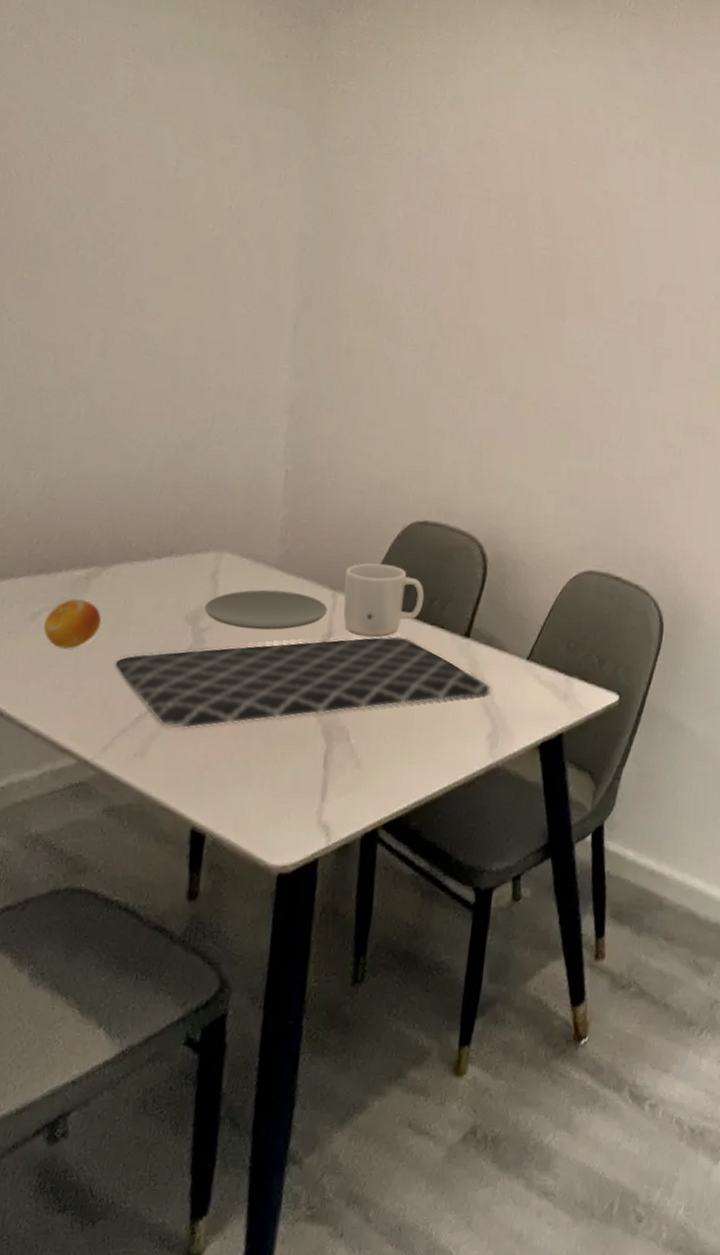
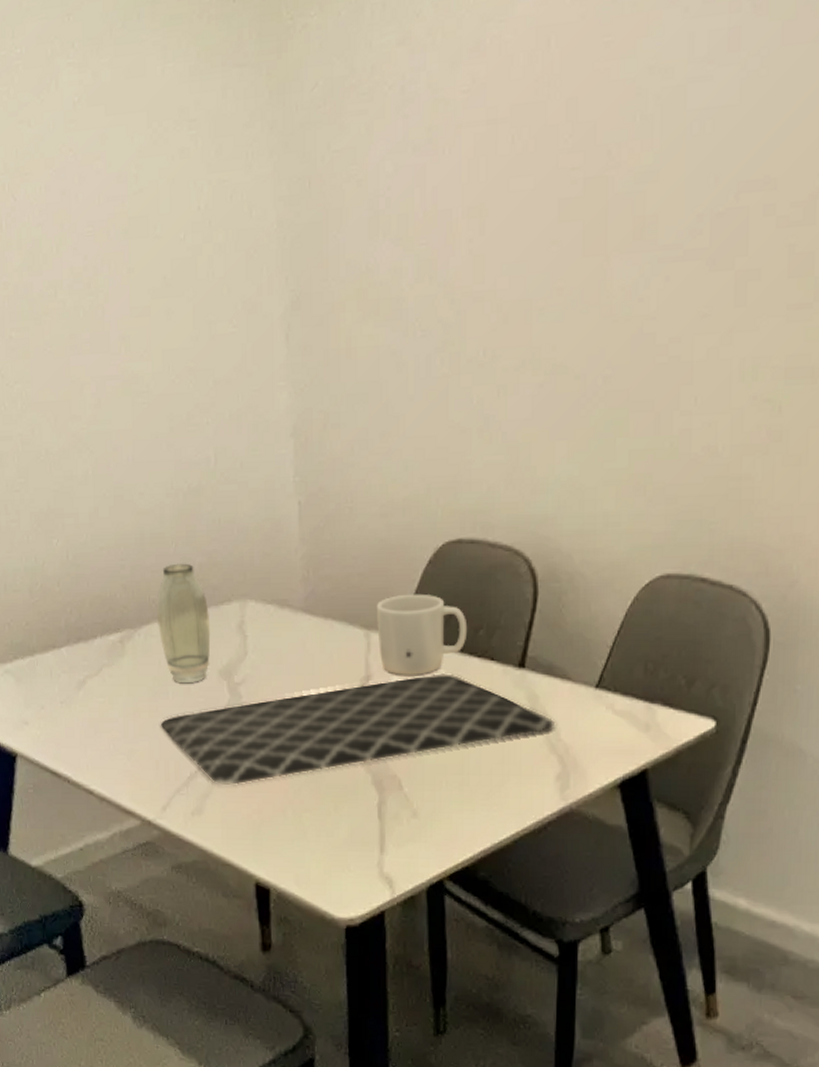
fruit: present [43,599,102,649] -> none [91,664,141,714]
vase: none [129,510,184,625] -> present [157,563,211,682]
plate: present [204,589,328,630] -> none [236,635,362,680]

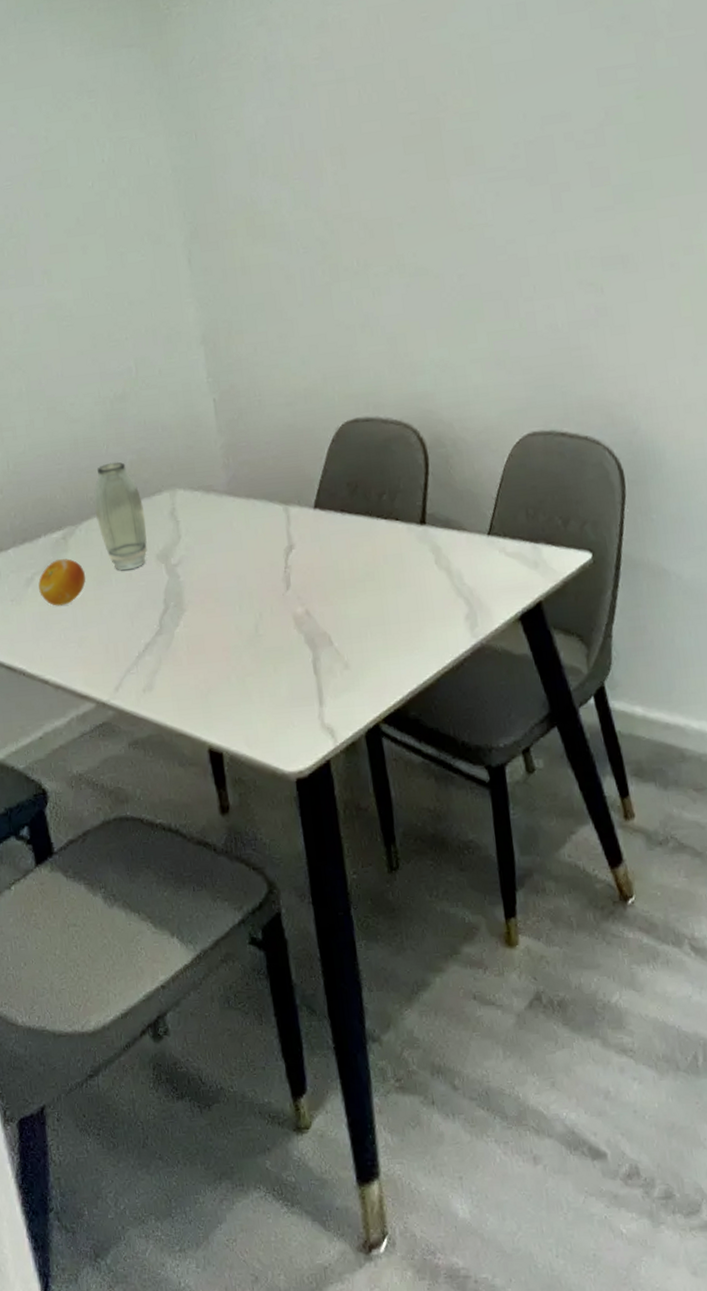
fruit: none [91,664,141,714] -> present [38,558,86,606]
placemat: present [160,672,556,786] -> none [106,535,459,661]
mug: present [376,593,468,678] -> none [290,468,373,543]

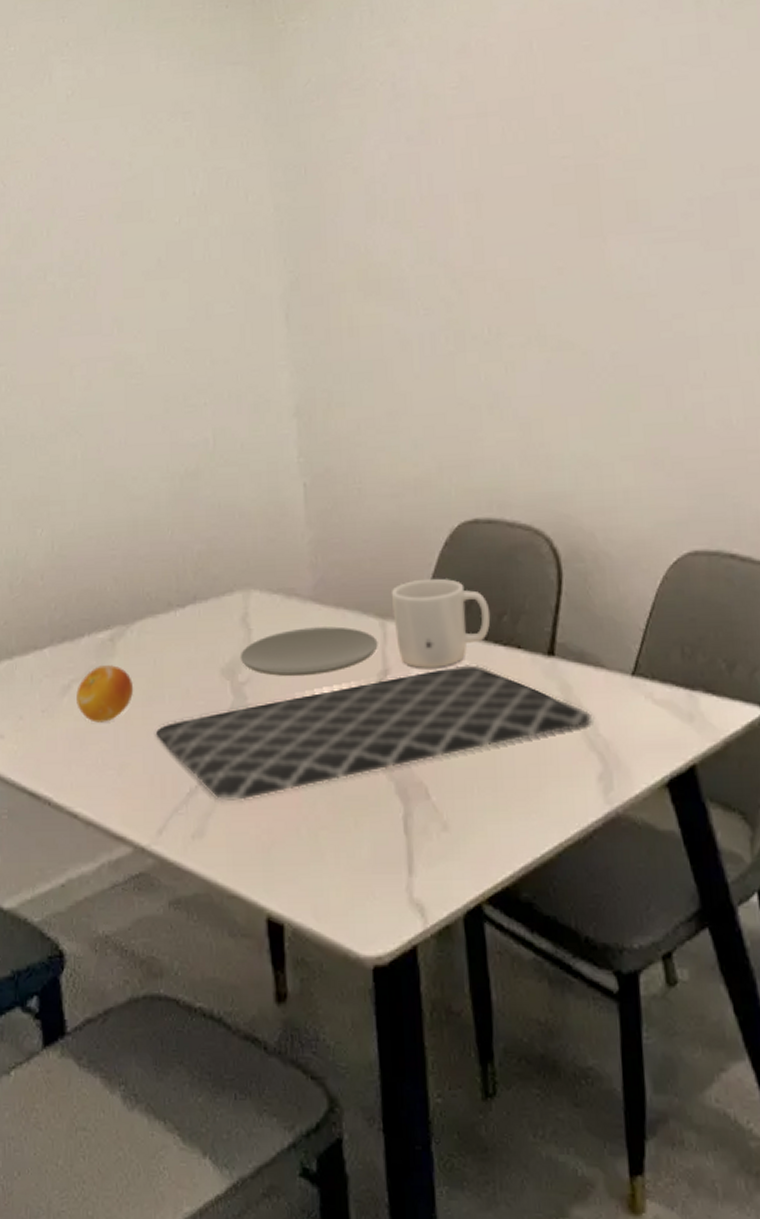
vase: present [94,462,148,570] -> none [152,551,212,684]
placemat: none [106,535,459,661] -> present [155,663,593,802]
plate: none [171,514,283,558] -> present [240,626,378,677]
mug: none [290,468,373,543] -> present [391,578,491,671]

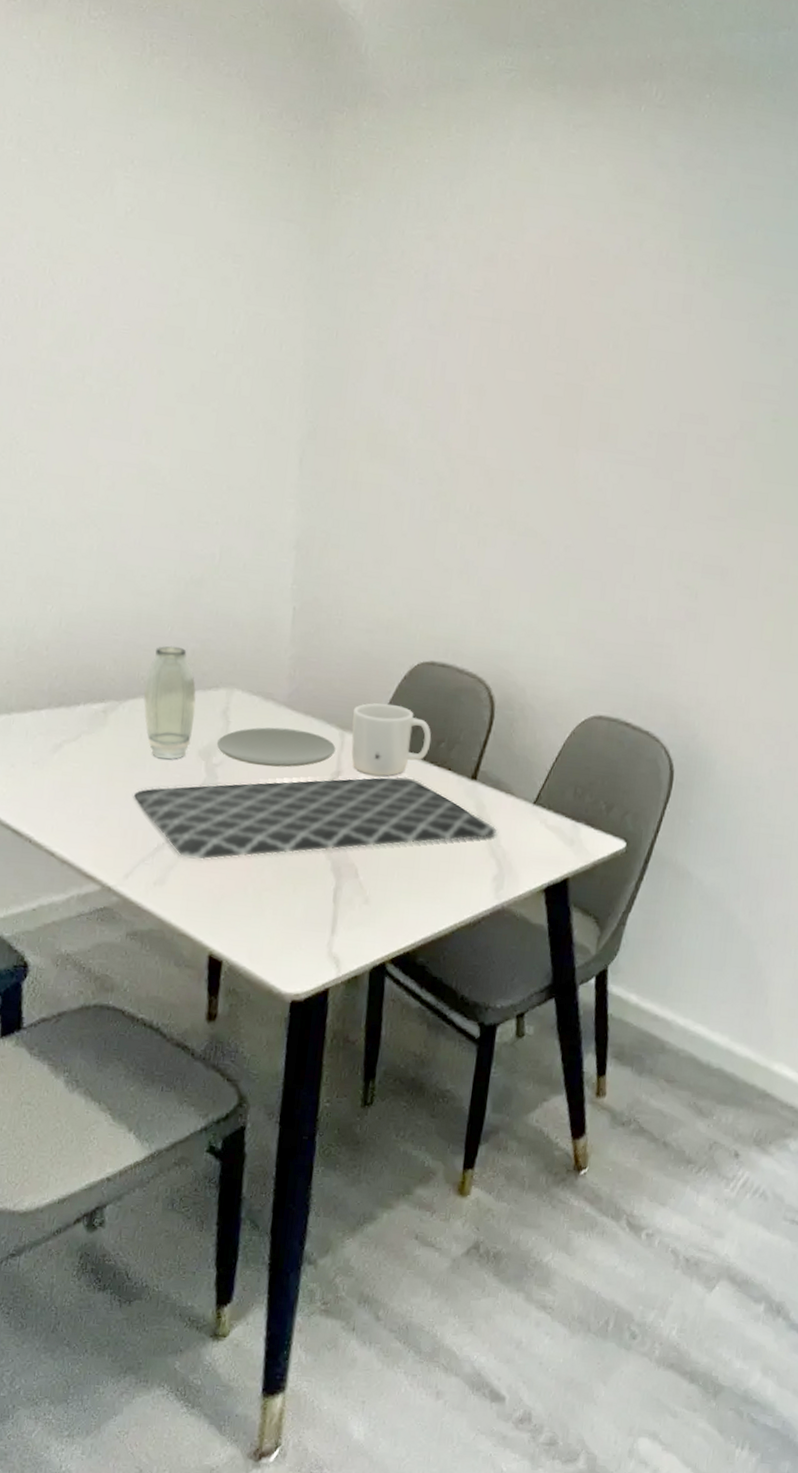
fruit: present [76,665,134,723] -> none [65,732,120,780]
vase: none [152,551,212,684] -> present [143,646,196,759]

